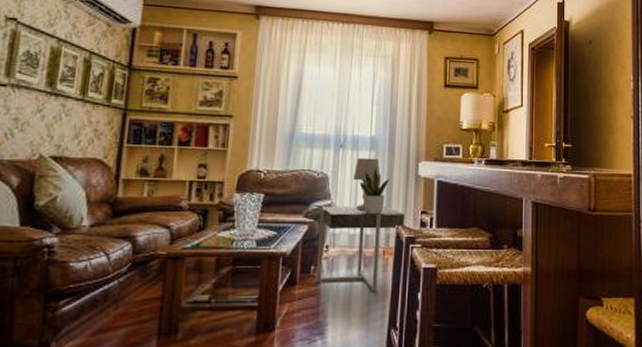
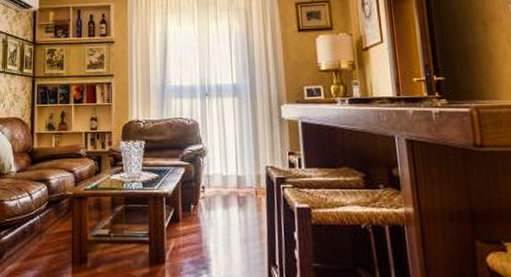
side table: present [316,205,404,292] -> none [194,149,273,230]
table lamp: present [352,157,381,211] -> none [220,104,245,153]
potted plant: present [359,168,390,215] -> none [226,113,255,157]

